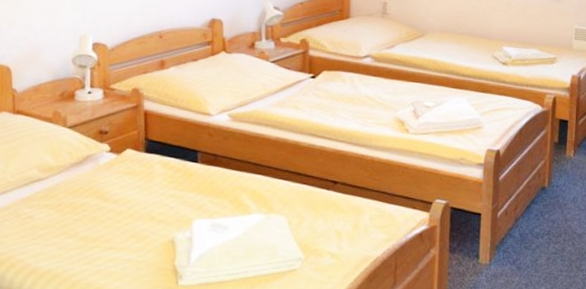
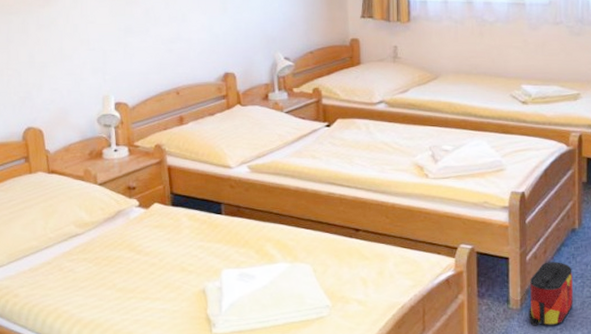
bag: none [497,218,540,281] -> present [529,262,573,326]

